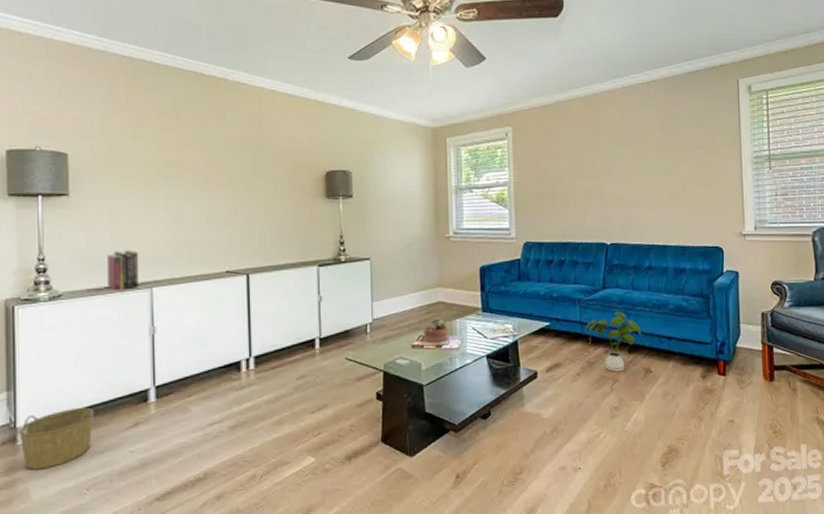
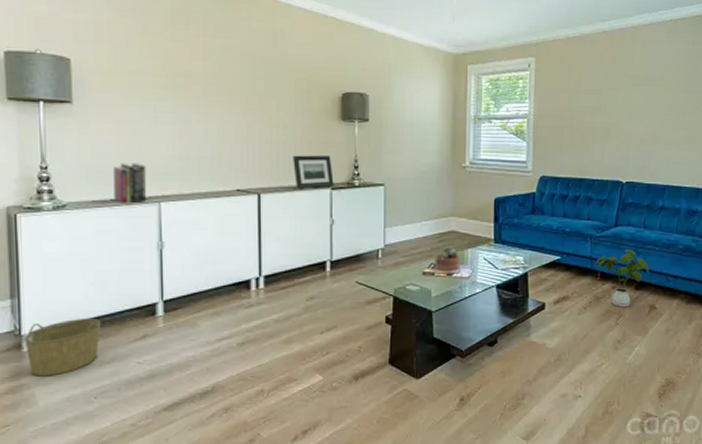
picture frame: none [280,233,321,268] -> present [293,155,334,189]

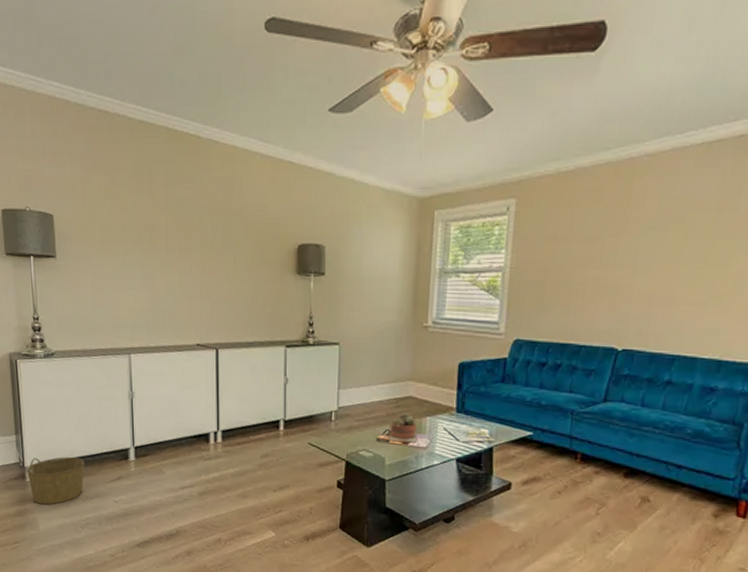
books: present [113,163,147,204] -> none [91,315,119,354]
picture frame: present [293,155,334,189] -> none [249,310,289,346]
house plant: present [595,249,650,307] -> none [574,430,645,496]

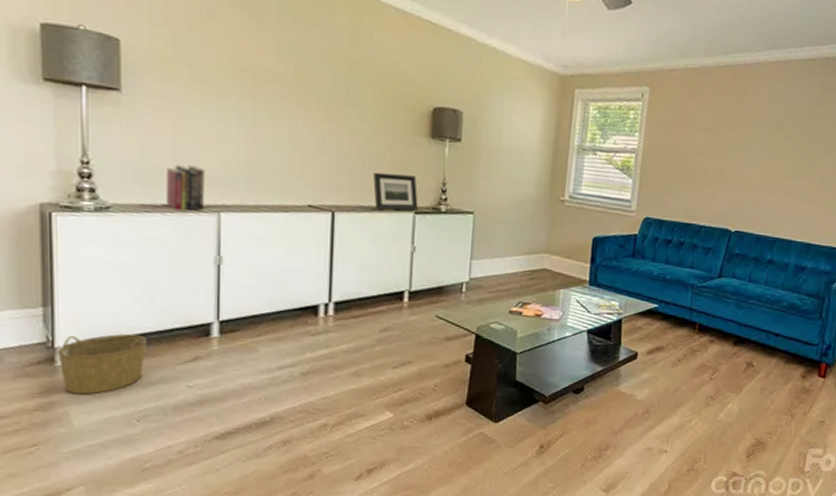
books: none [91,315,119,354] -> present [167,164,206,211]
picture frame: none [249,310,289,346] -> present [373,172,418,211]
succulent plant: present [388,412,417,443] -> none [520,284,551,316]

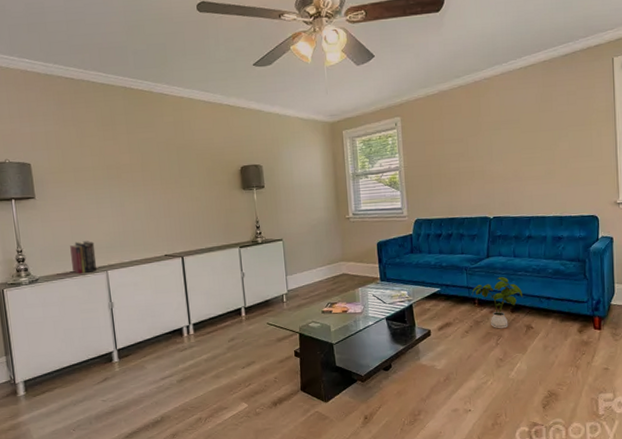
basket: present [58,334,148,395] -> none [18,367,73,416]
picture frame: present [373,172,418,211] -> none [206,220,241,250]
house plant: none [693,302,751,363] -> present [472,277,523,329]

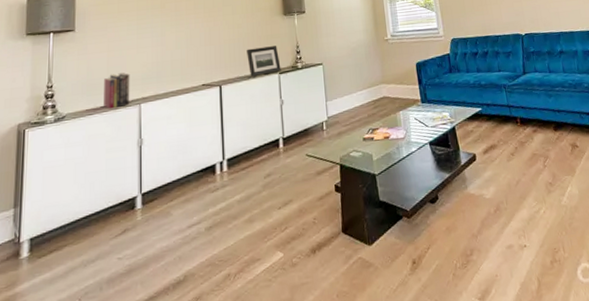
picture frame: none [206,220,241,250] -> present [247,45,281,77]
house plant: present [472,277,523,329] -> none [513,93,564,150]

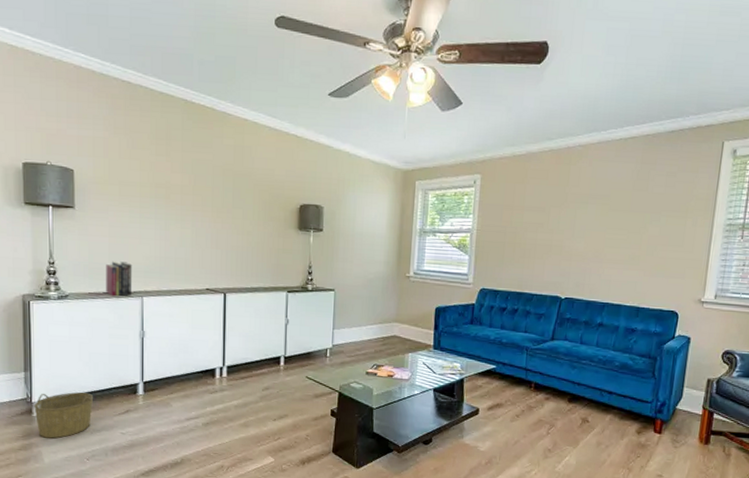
basket: none [22,218,89,284] -> present [34,392,94,439]
picture frame: present [247,45,281,77] -> none [255,260,290,291]

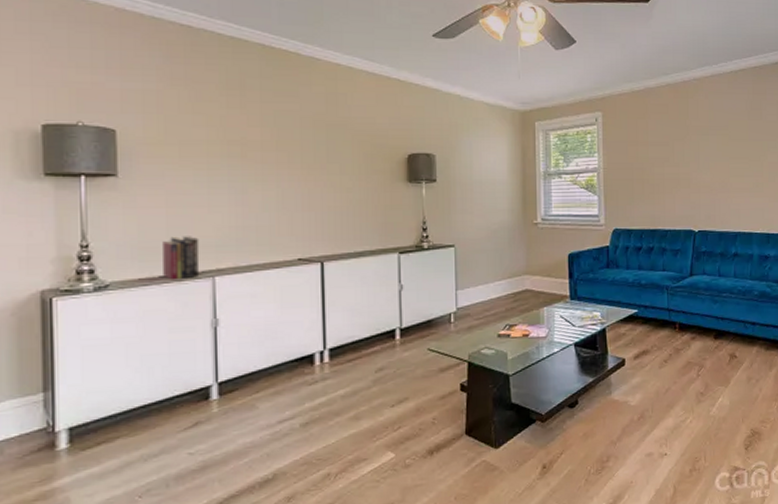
basket: present [34,392,94,439] -> none [58,408,148,478]

